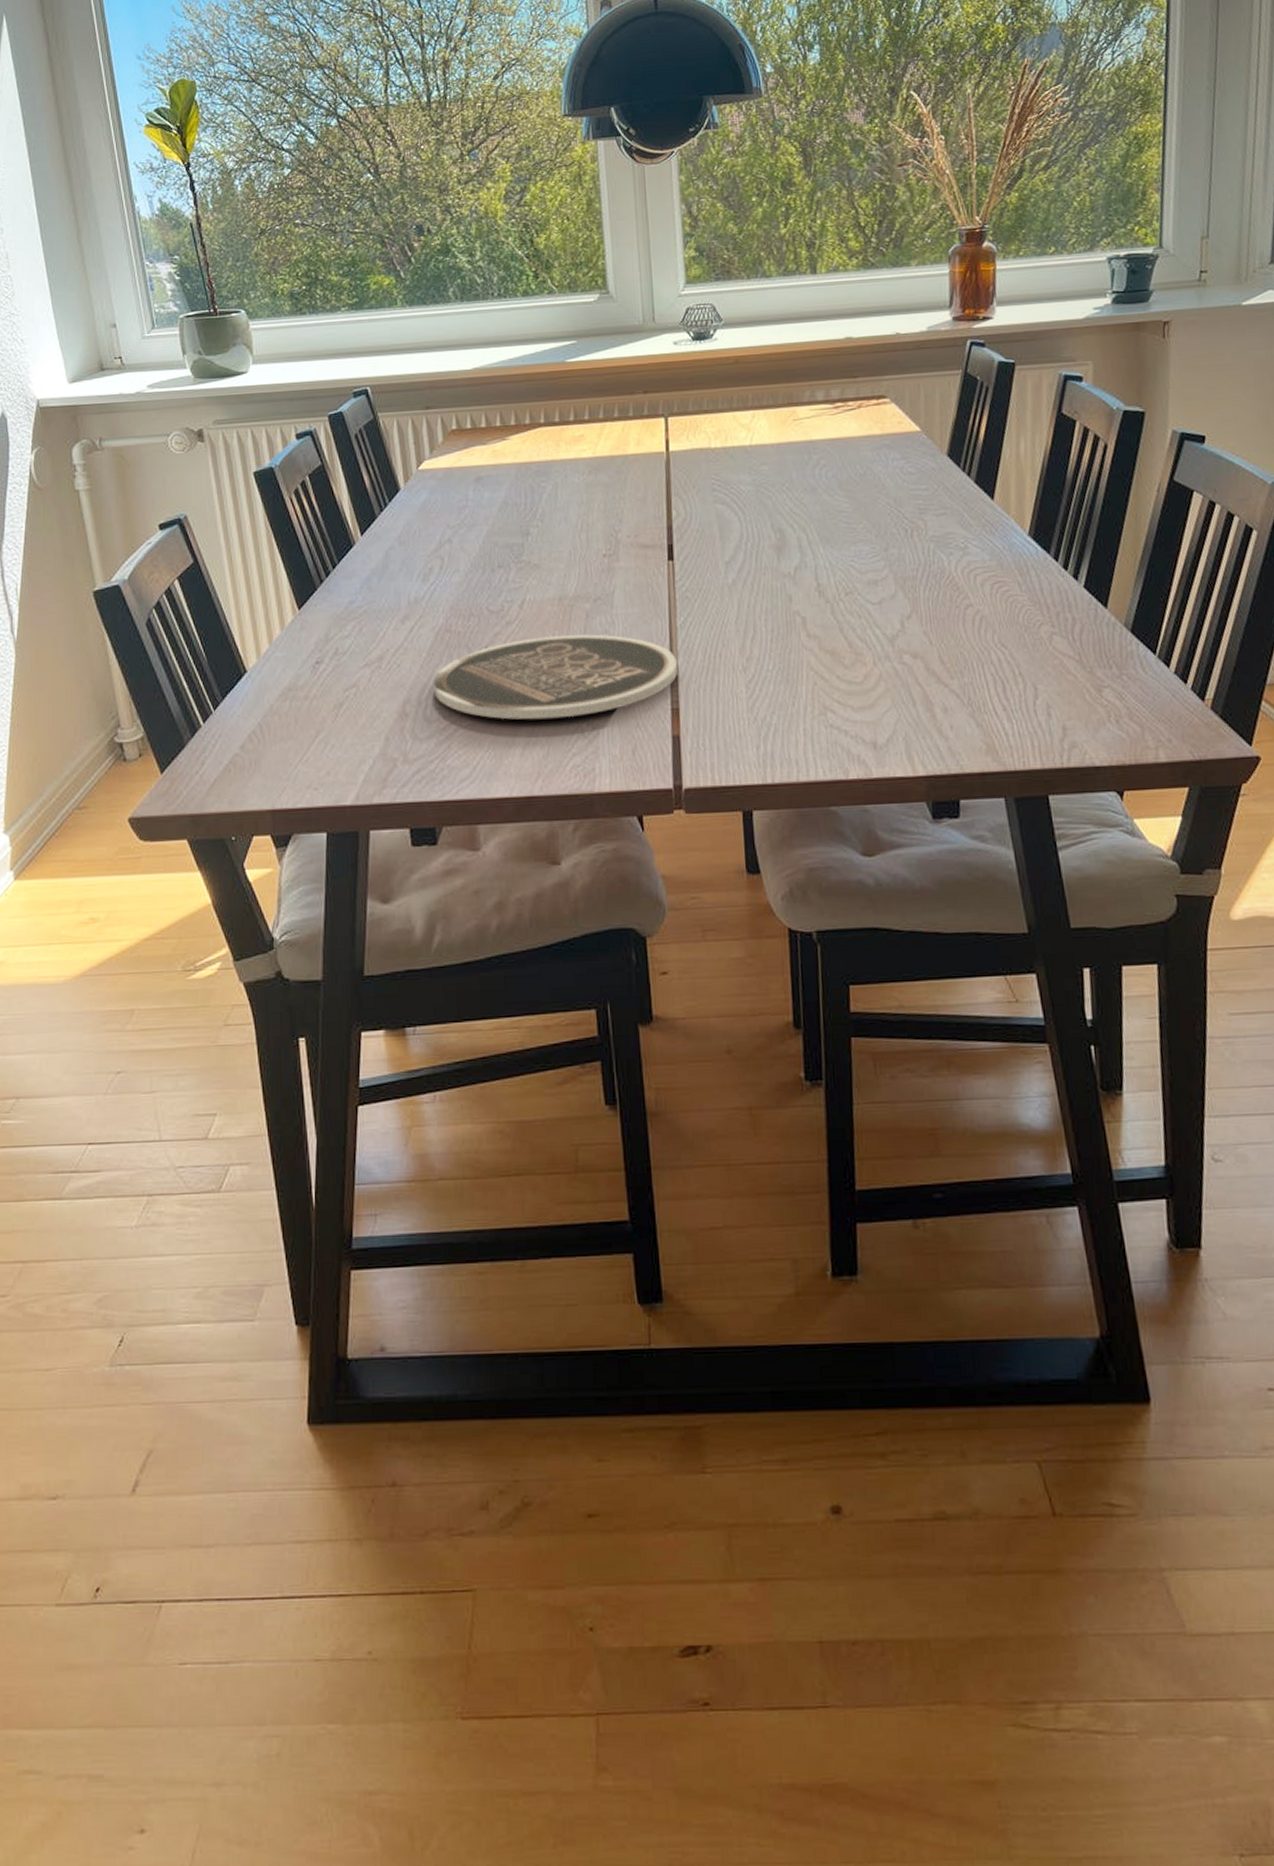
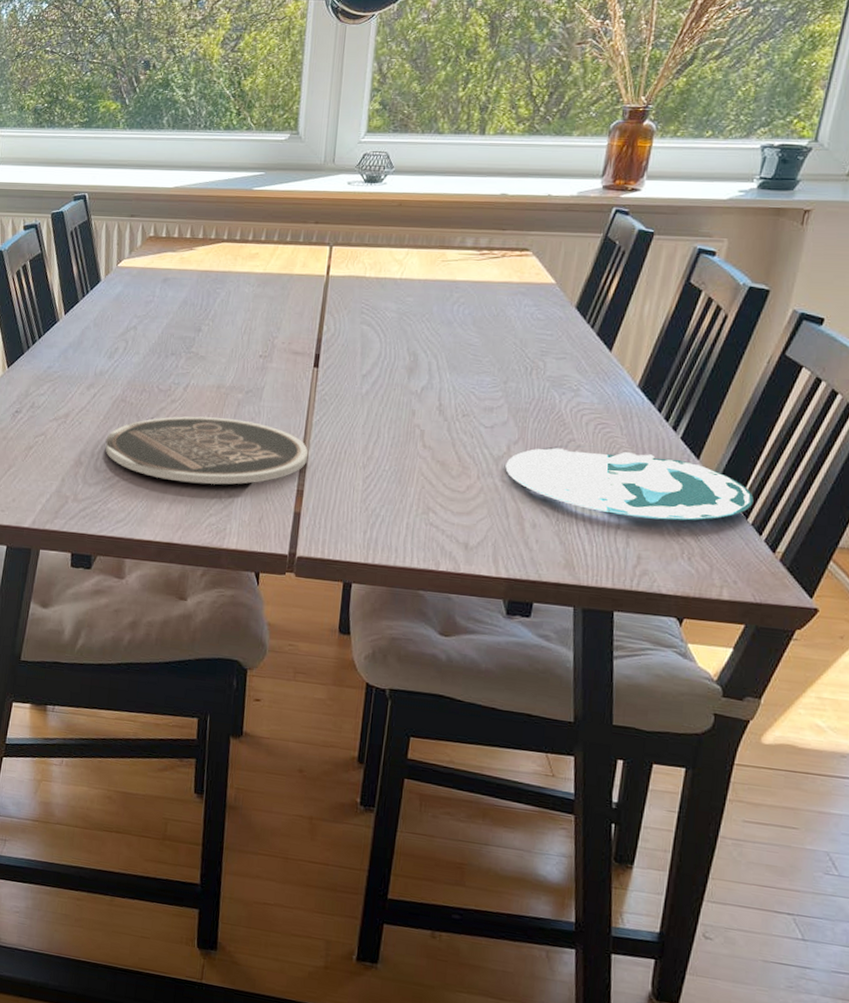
plate: none [902,609,1172,684] -> present [505,448,754,521]

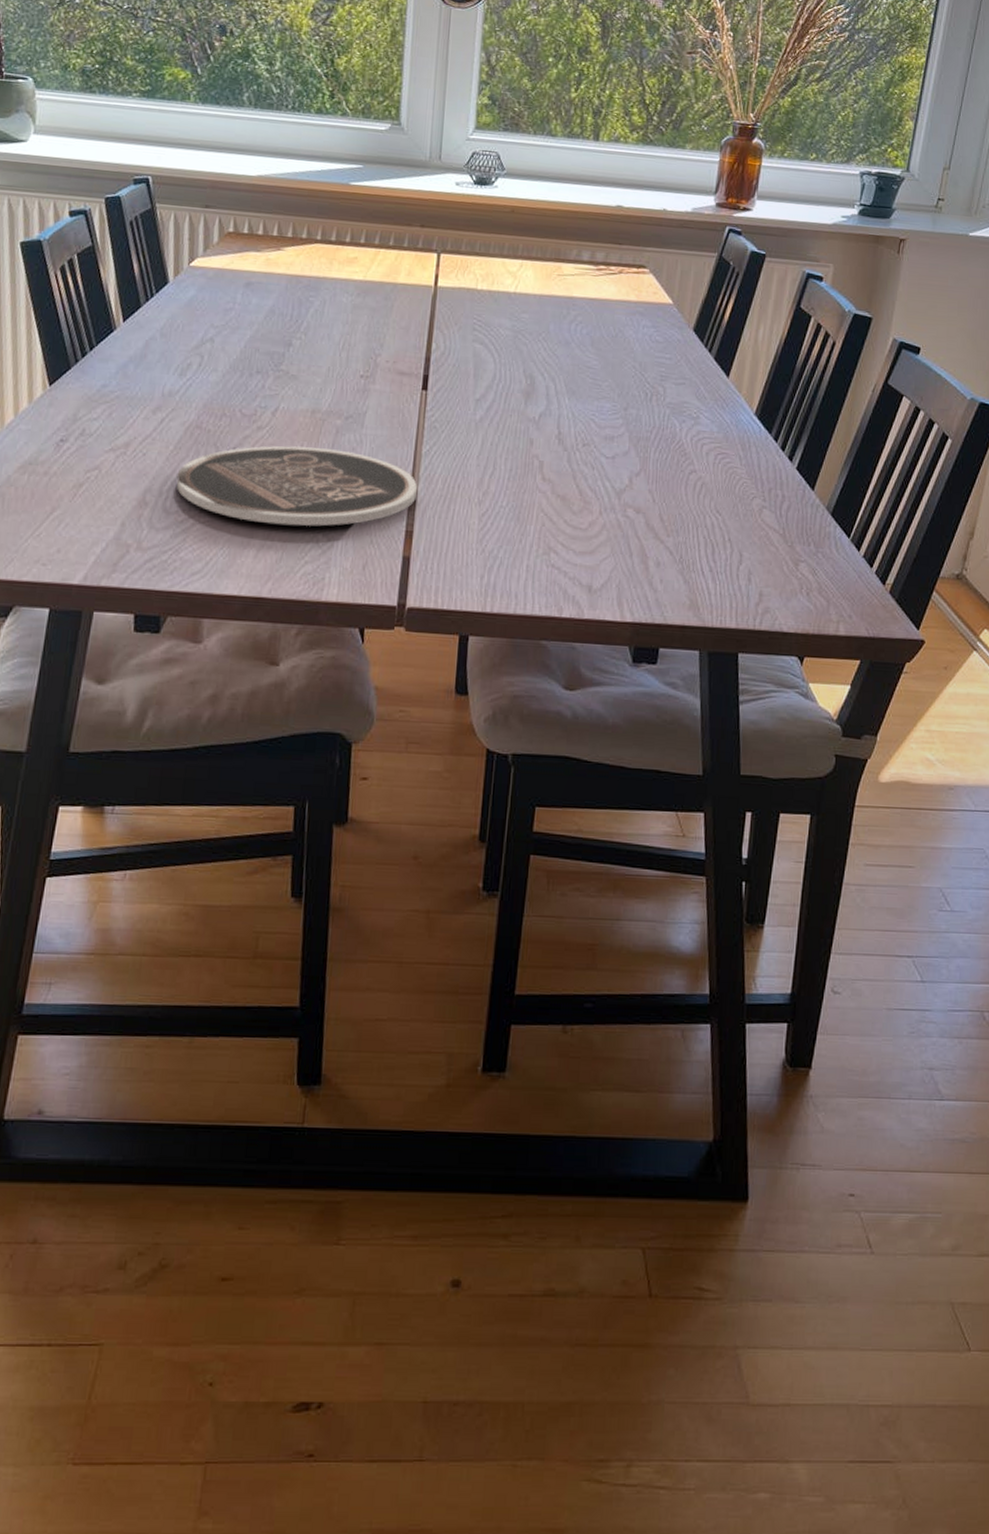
plate: present [505,448,754,521] -> none [628,479,864,555]

